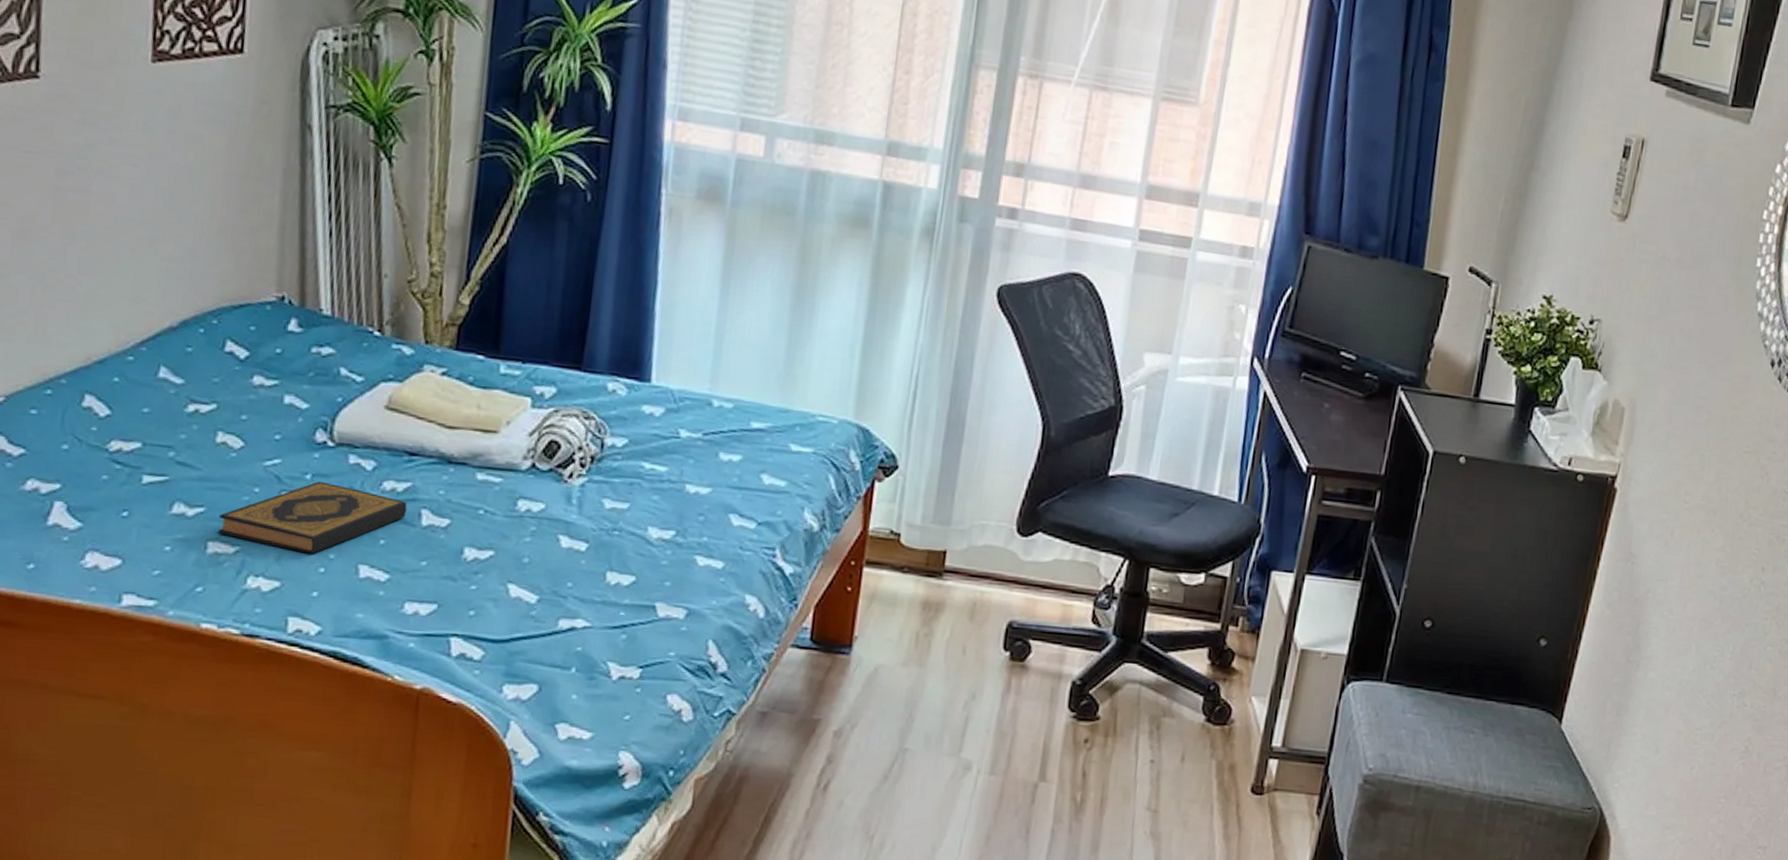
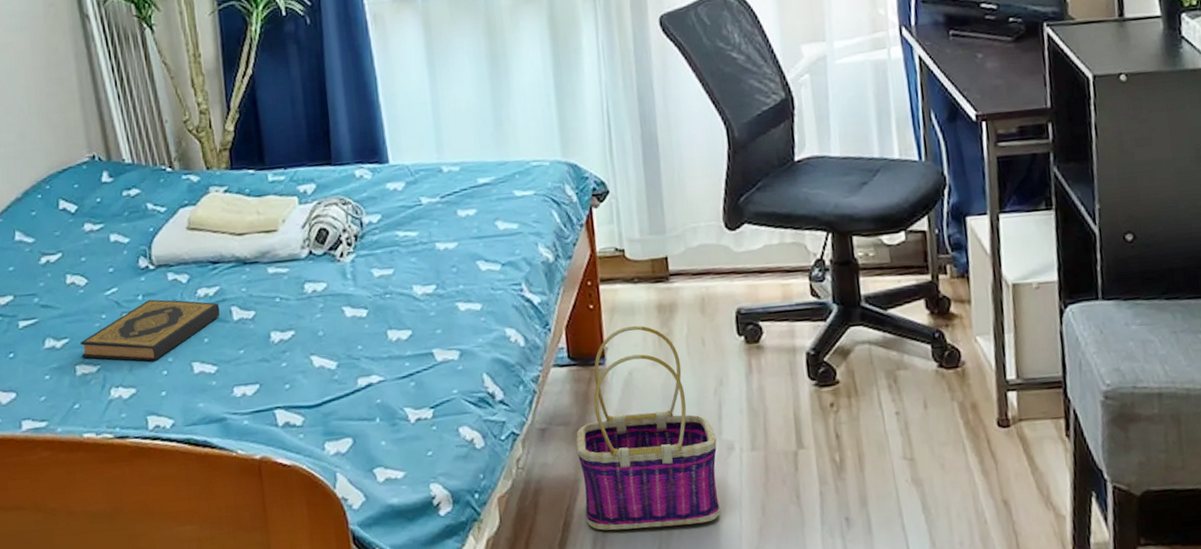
basket: none [790,618,956,843] -> present [576,325,720,531]

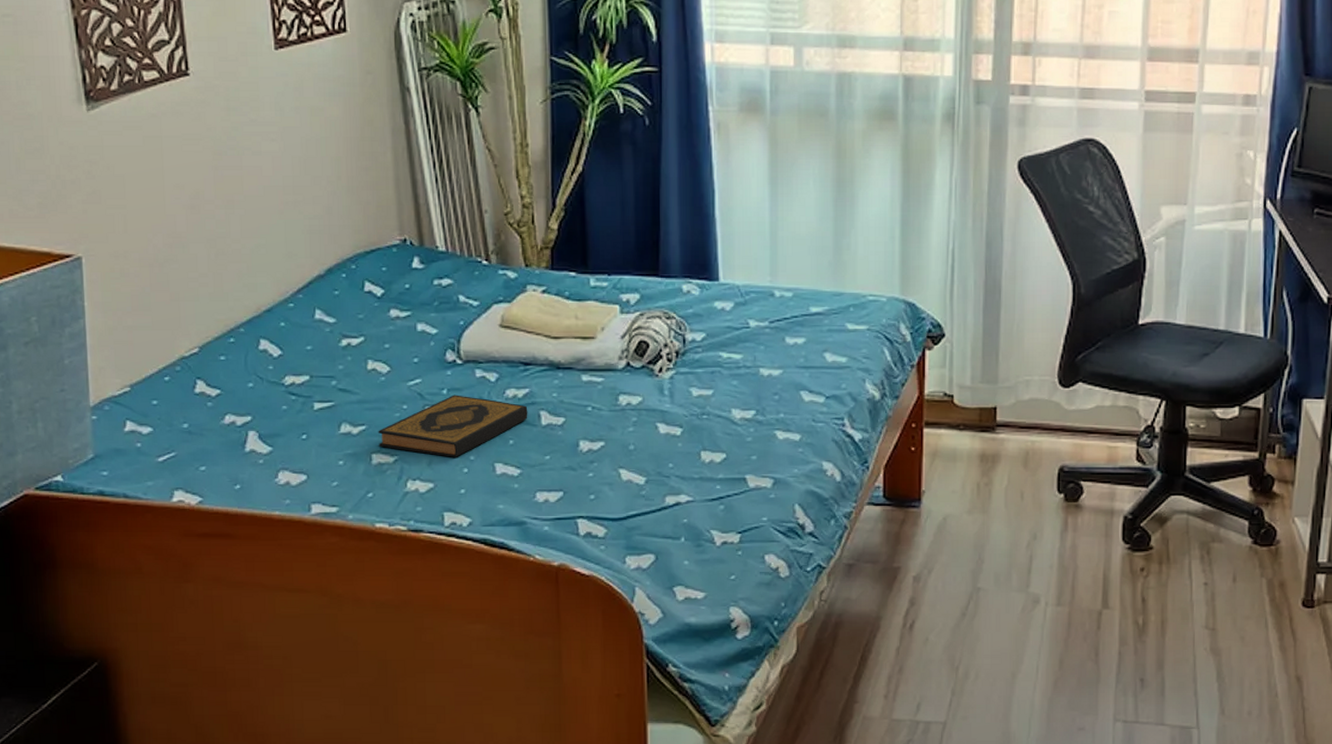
basket: present [576,325,720,531] -> none [882,472,1024,670]

